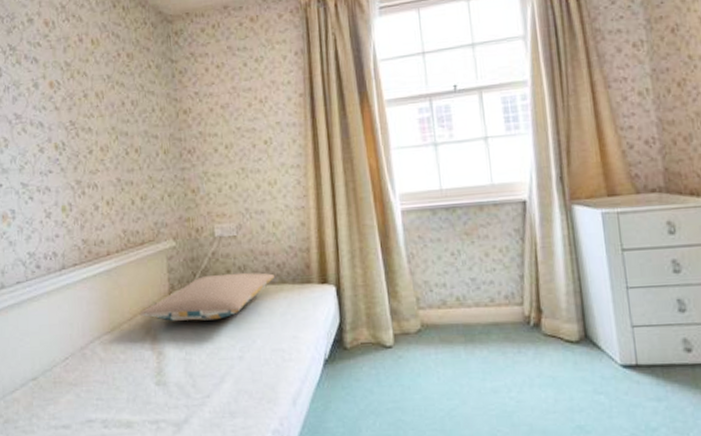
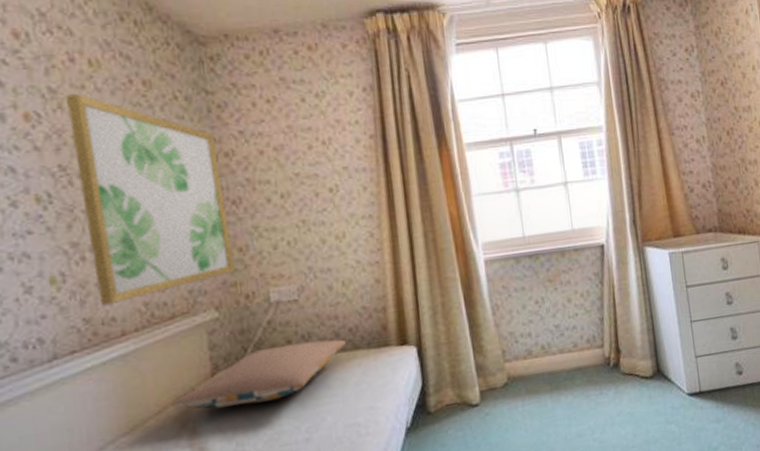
wall art: none [77,66,188,230] -> present [67,94,234,305]

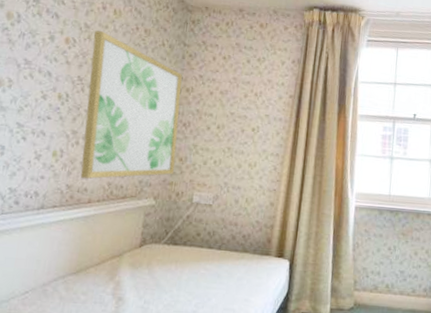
pillow: present [170,339,346,409] -> none [107,235,238,276]

